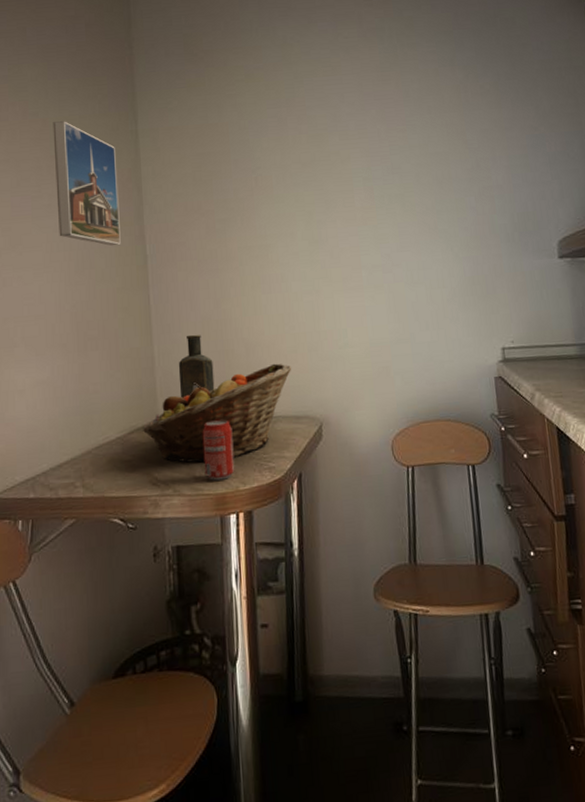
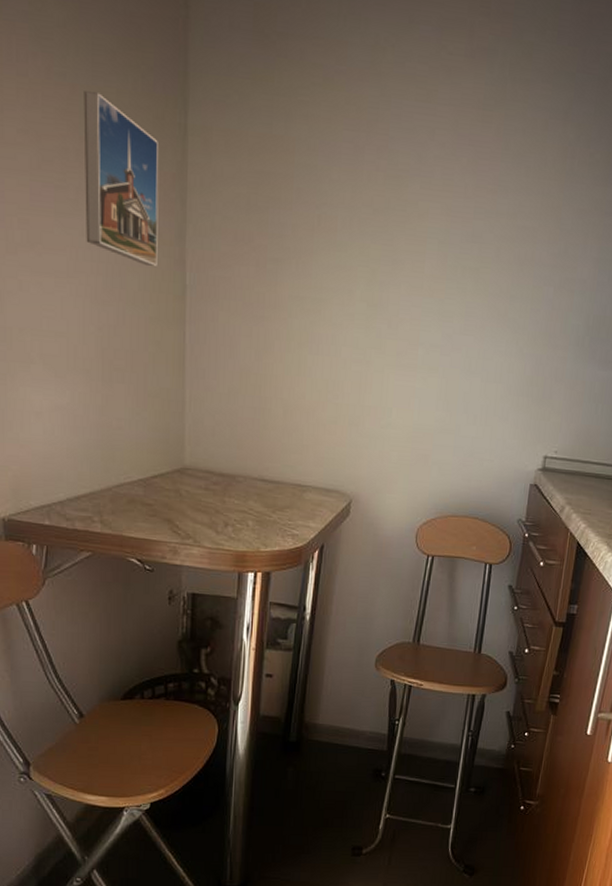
fruit basket: present [143,363,292,463] -> none [167,431,329,519]
bottle: present [178,334,215,398] -> none [209,384,248,451]
beverage can: present [202,420,235,481] -> none [227,479,260,539]

